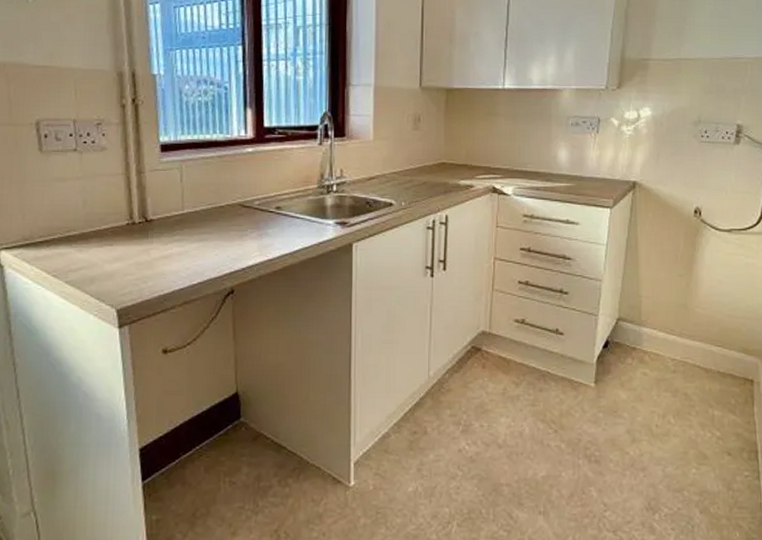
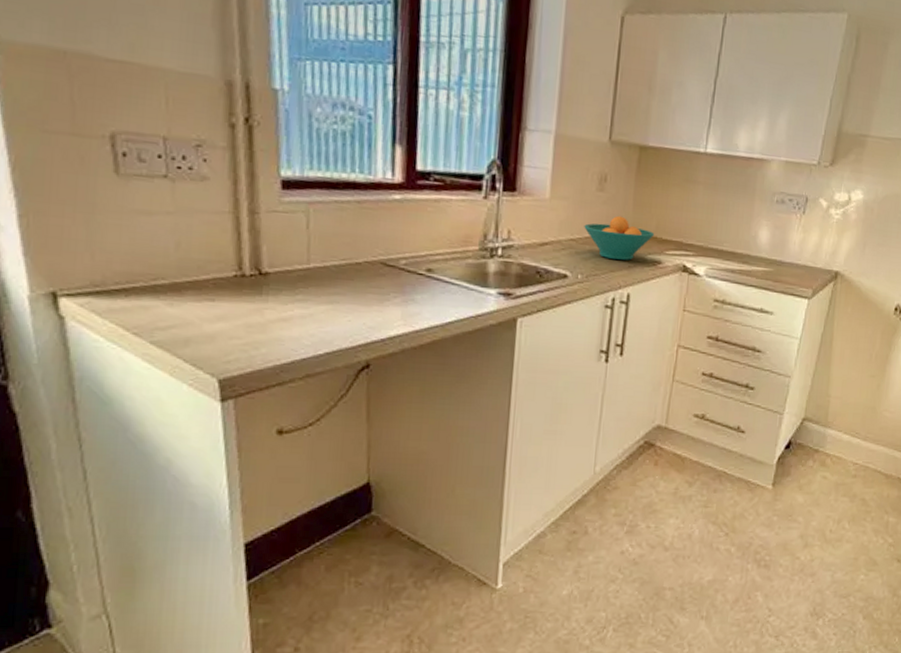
fruit bowl: none [404,149,465,186] -> present [584,215,655,260]

